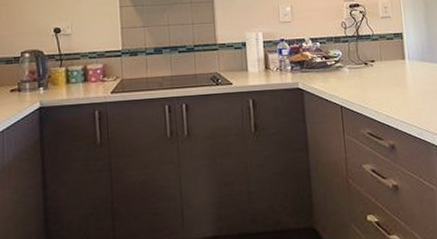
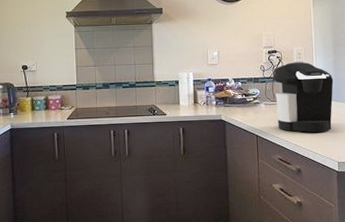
coffee maker: none [357,16,428,101] -> present [273,62,334,133]

